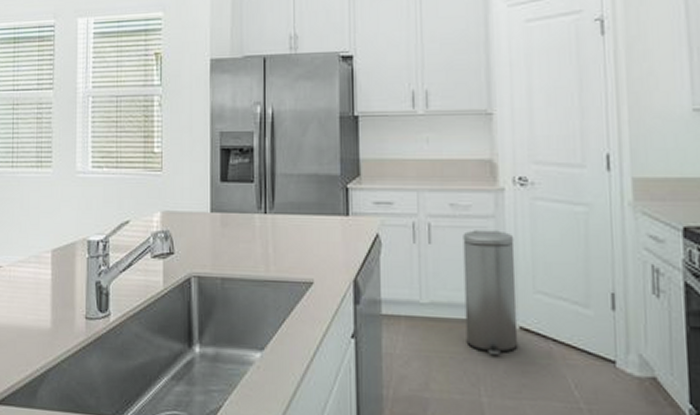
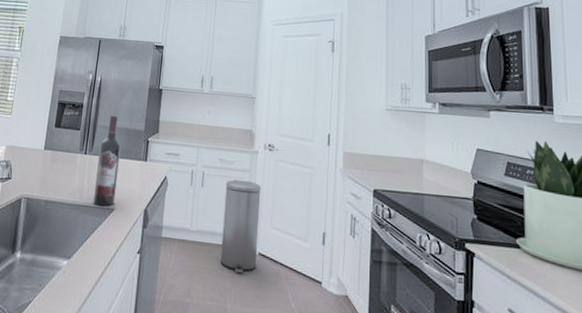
wine bottle: none [283,158,312,280] -> present [93,115,121,206]

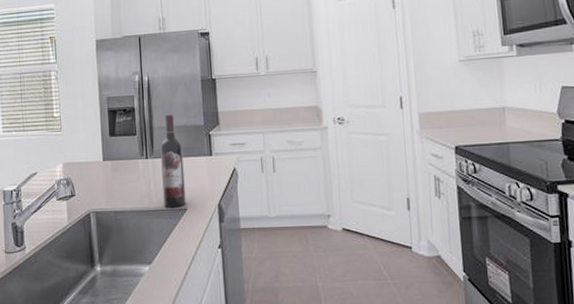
pedal bin: present [220,179,262,273] -> none [298,158,343,250]

